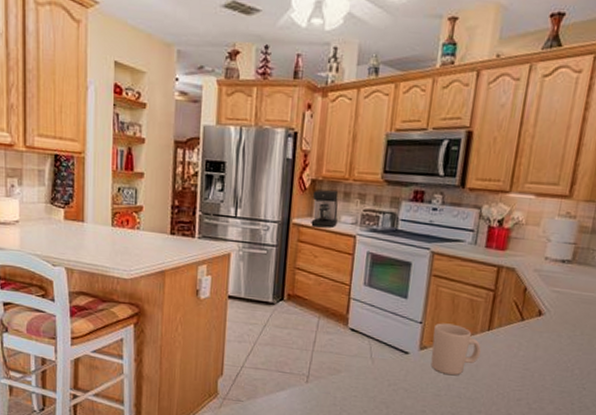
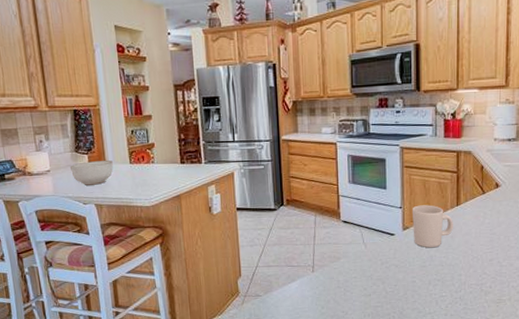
bowl: none [41,217,92,246] -> present [69,160,113,185]
coffee maker: present [311,189,339,228] -> none [296,107,319,140]

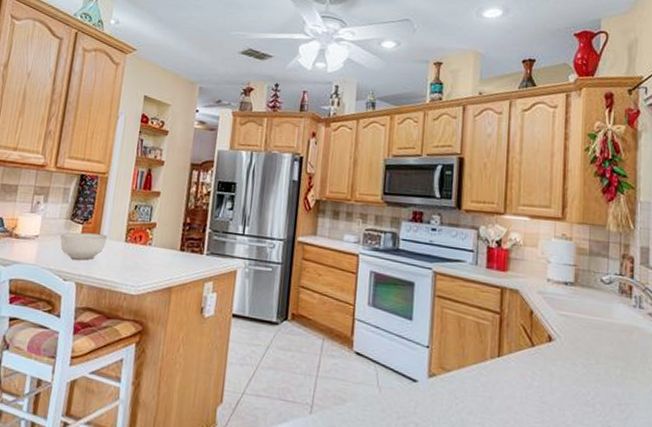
mug: present [411,205,453,248] -> none [441,347,493,409]

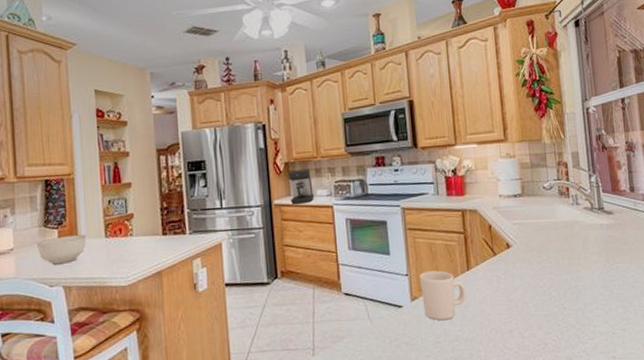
coffee maker: none [315,209,341,246] -> present [288,168,314,205]
mug: none [441,347,493,409] -> present [419,270,466,321]

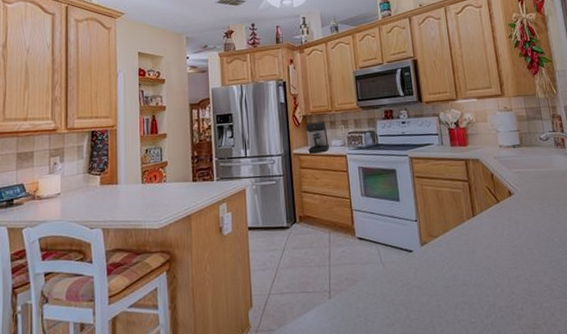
bowl: present [36,234,86,265] -> none [80,180,125,208]
mug: present [419,270,466,321] -> none [427,216,473,266]

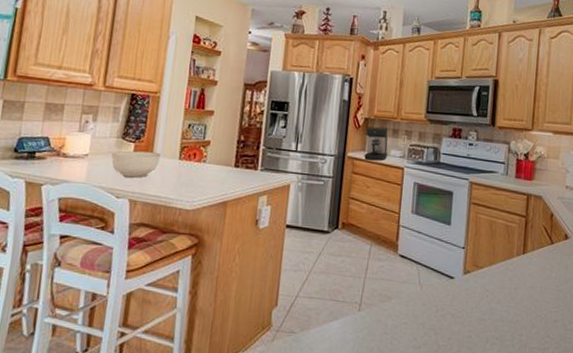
bowl: none [80,180,125,208] -> present [111,150,161,178]

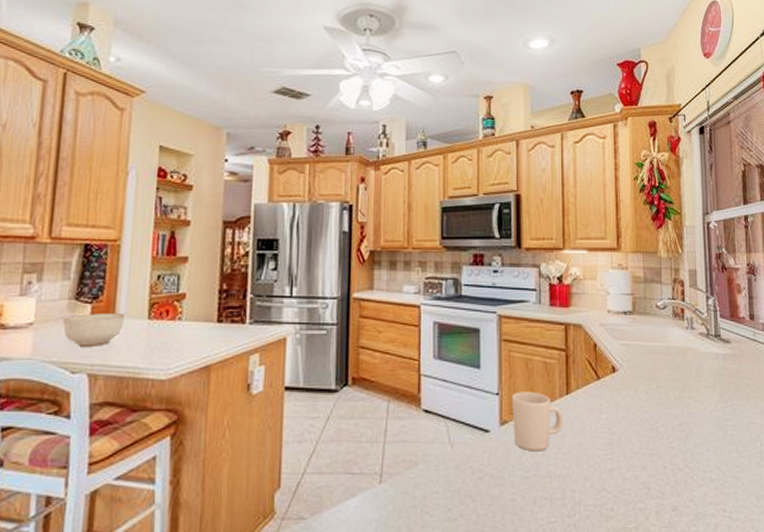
coffee maker: present [364,127,388,161] -> none [372,259,400,300]
mug: none [474,247,518,299] -> present [511,391,563,452]

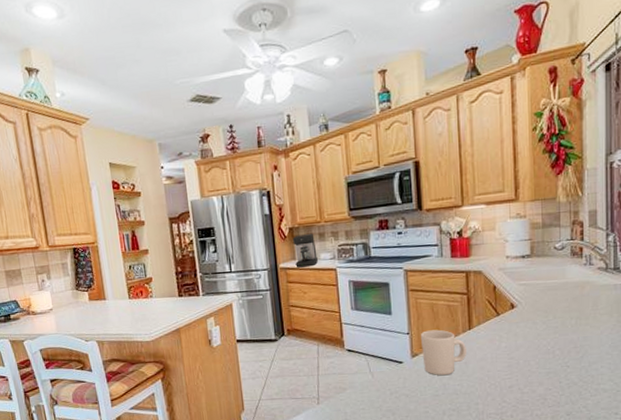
bowl: present [62,312,125,346] -> none [71,296,113,322]
coffee maker: none [372,259,400,300] -> present [293,233,318,268]

